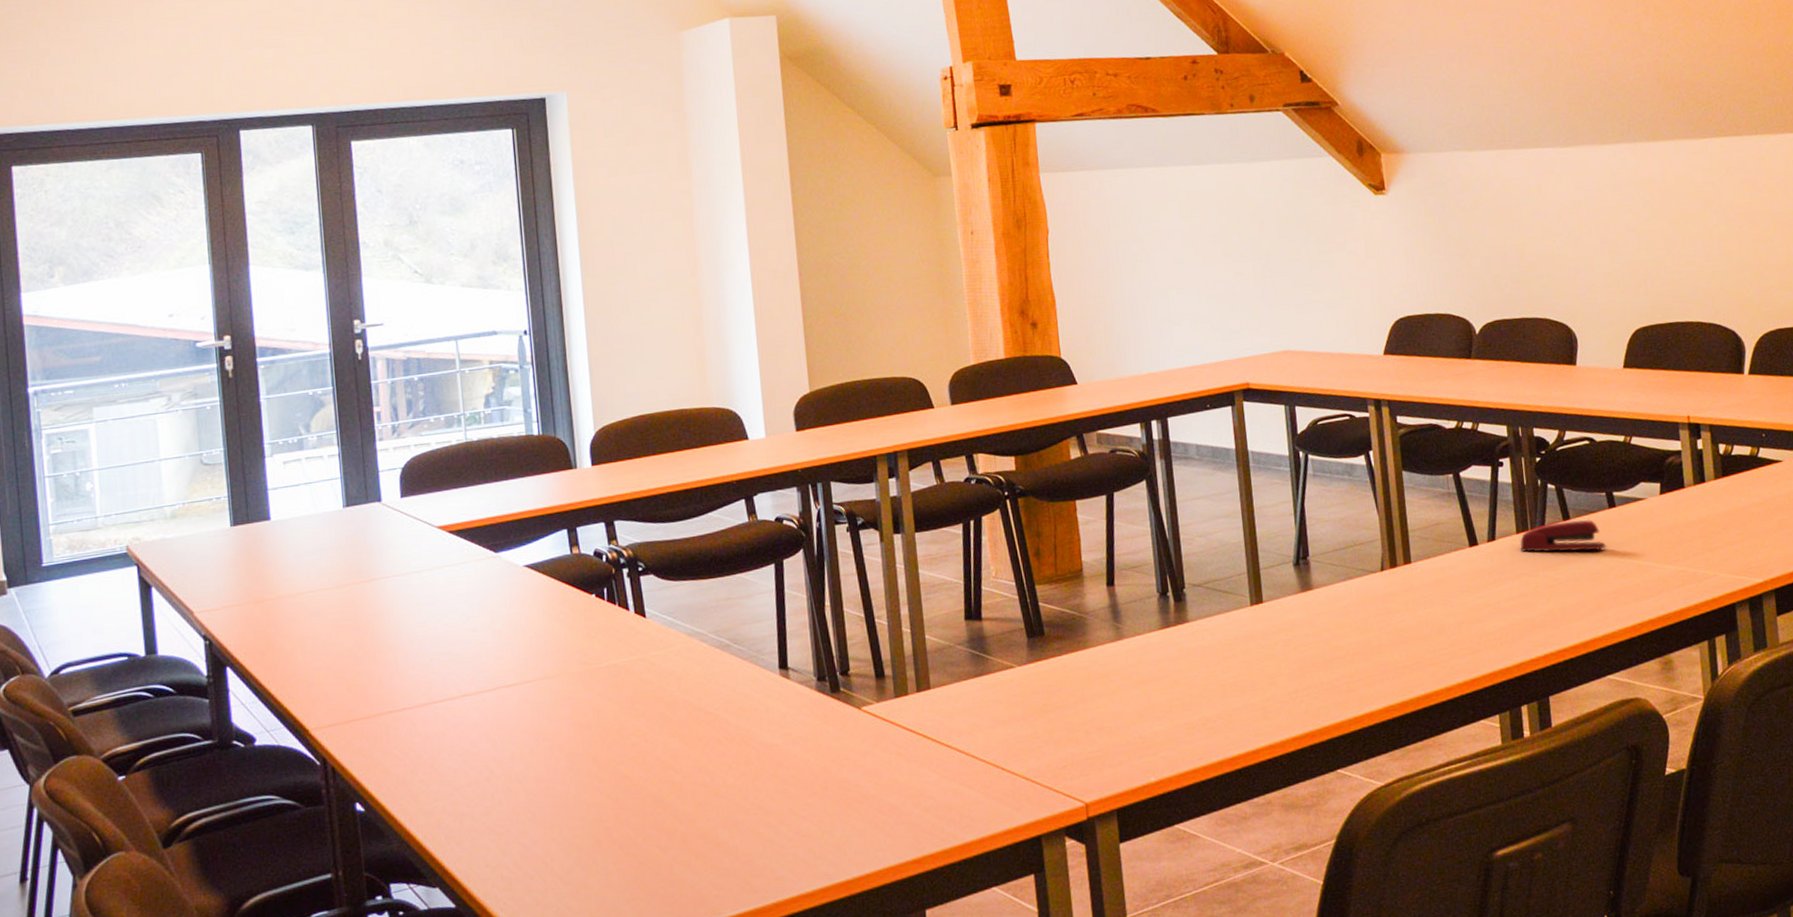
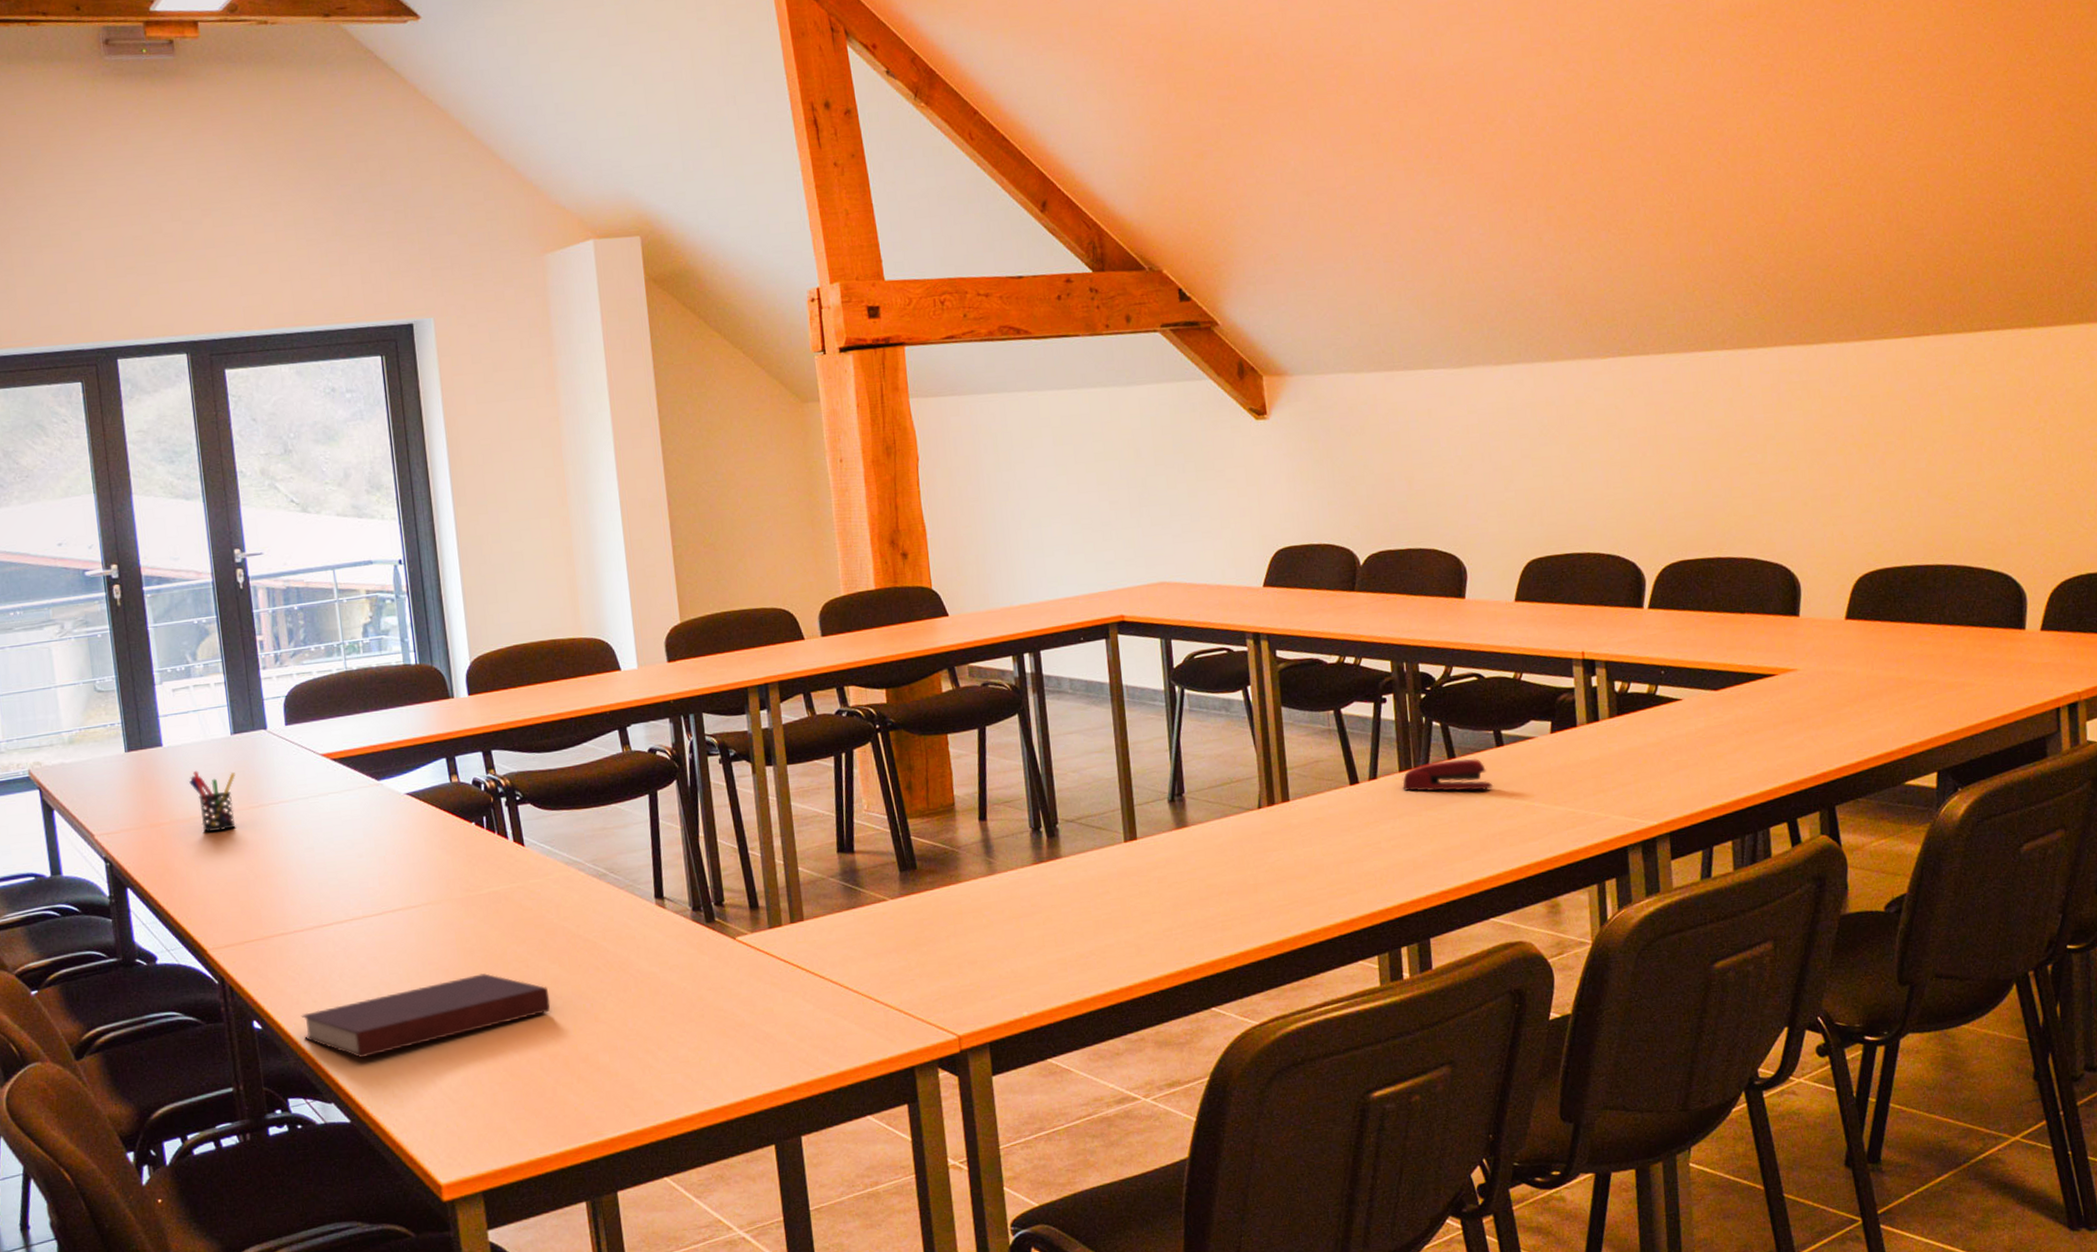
pen holder: none [297,544,346,608] -> present [189,770,236,832]
notebook: none [406,749,669,840] -> present [301,973,551,1058]

